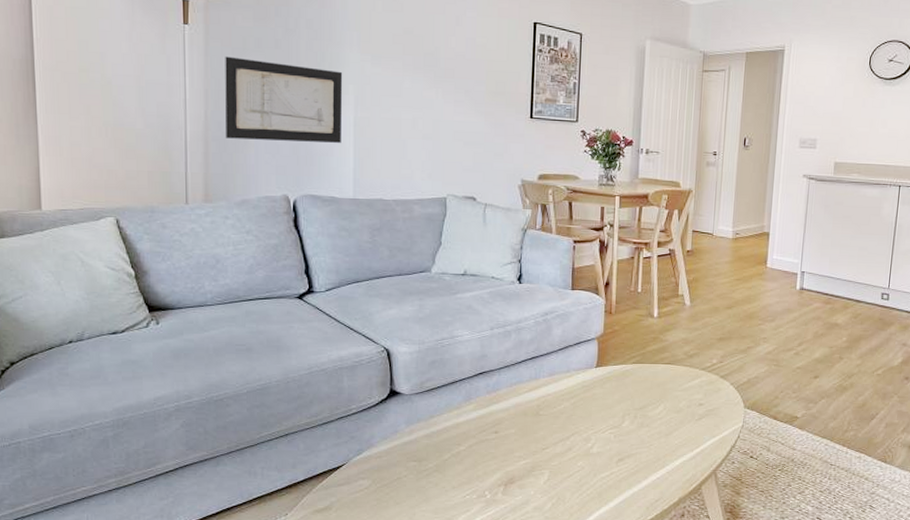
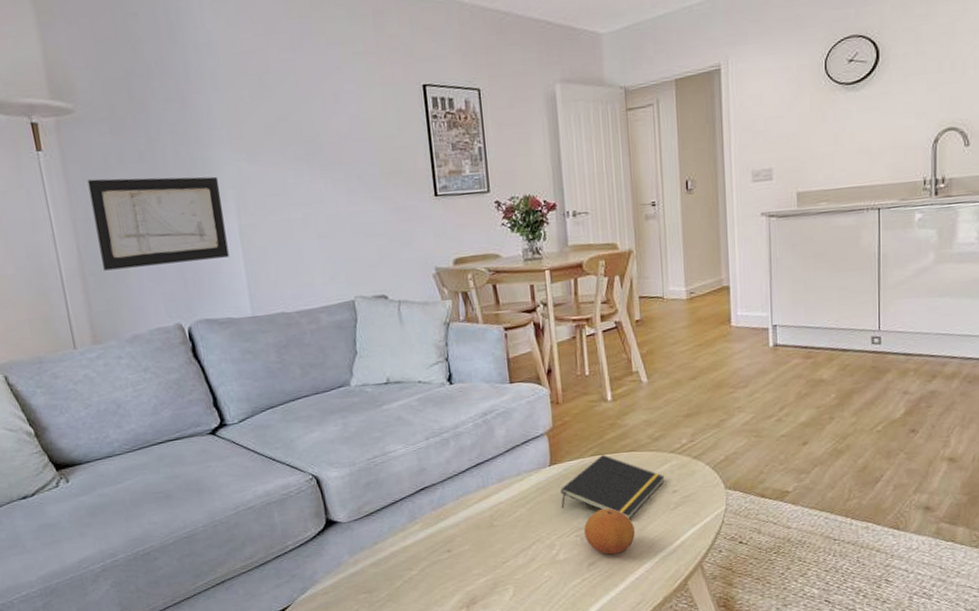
notepad: none [601,364,694,424] -> present [561,455,665,520]
fruit: none [617,411,662,454] -> present [583,508,635,555]

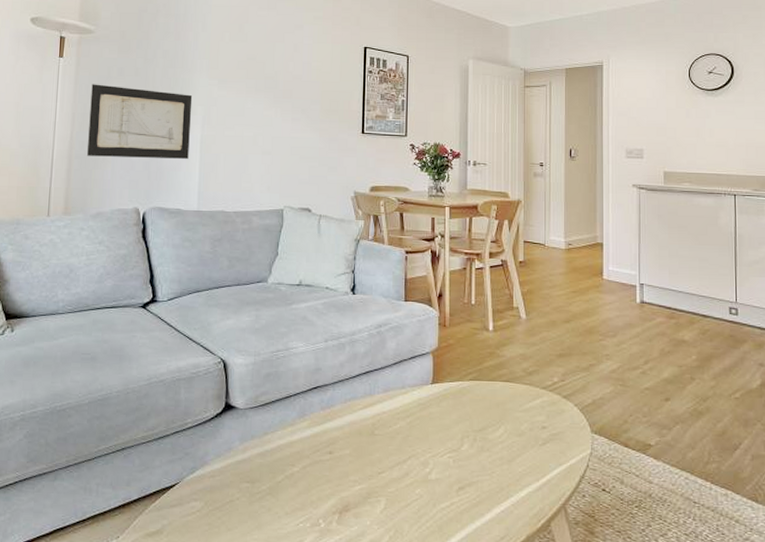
notepad: present [561,455,665,520] -> none [438,381,535,449]
fruit: present [583,508,635,555] -> none [456,433,504,482]

